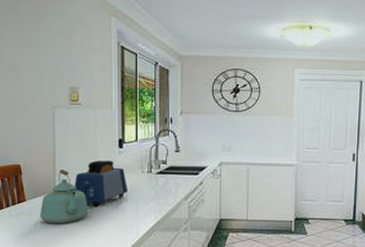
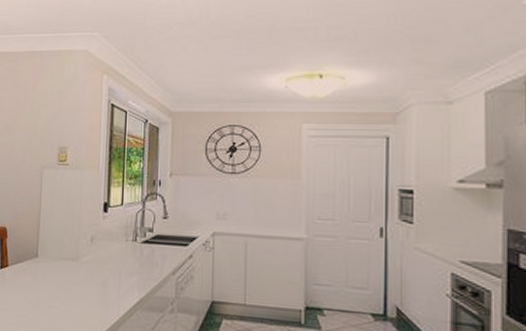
kettle: present [39,169,88,224] -> none [20,234,69,295]
toaster: present [74,160,129,208] -> none [56,225,111,278]

